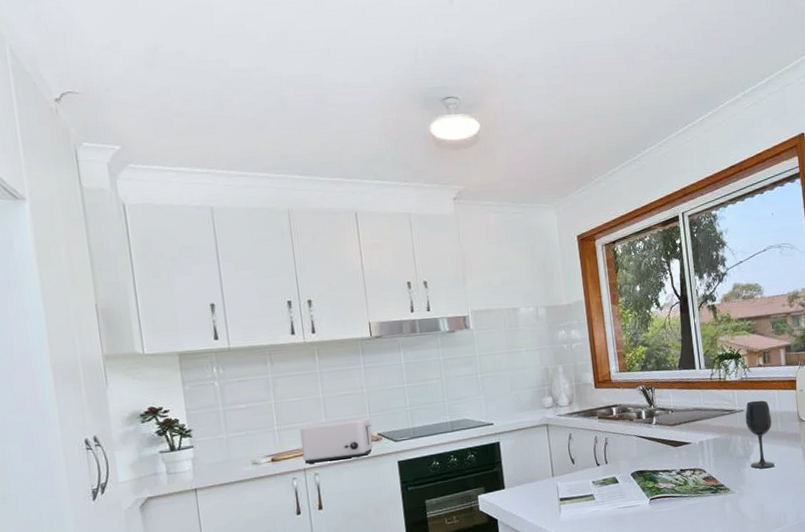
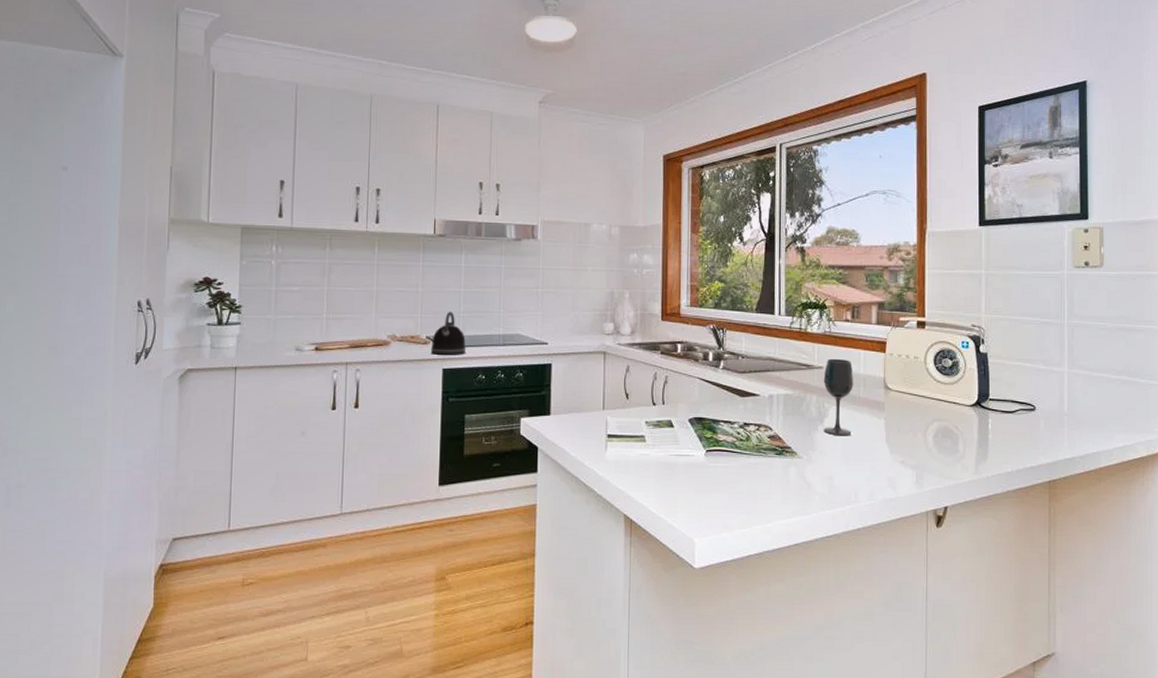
toaster: present [299,417,374,464] -> none [347,315,421,359]
kettle: none [383,407,418,450] -> present [430,311,467,355]

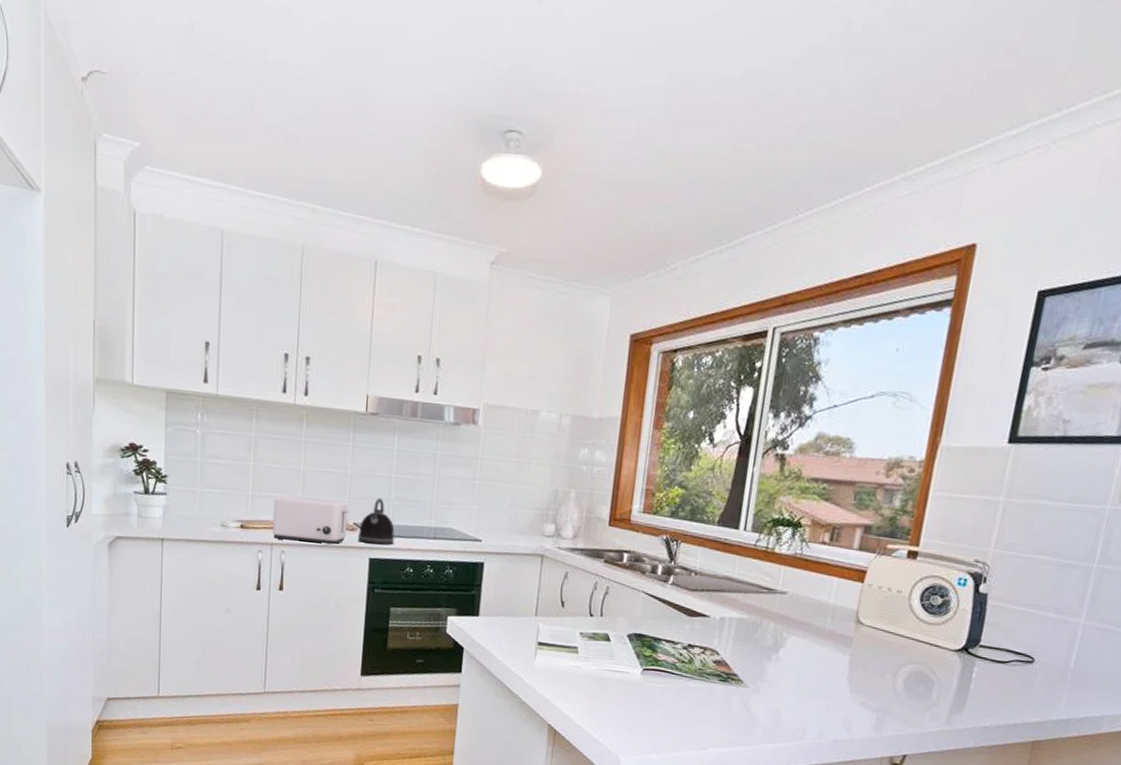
toaster: none [347,315,421,359] -> present [272,495,349,545]
wine glass: present [823,358,854,436] -> none [777,583,822,670]

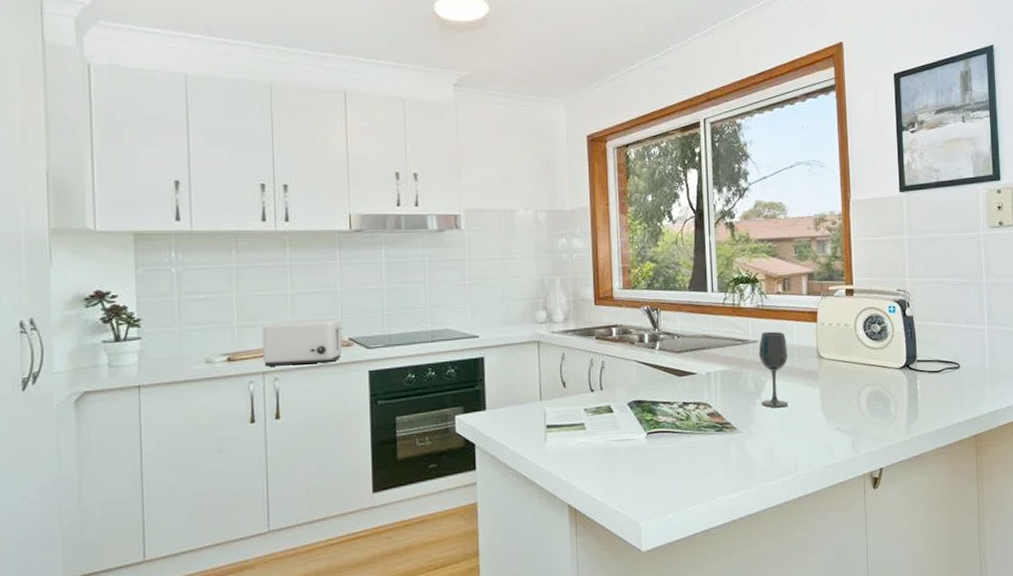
kettle: present [357,498,395,545] -> none [354,310,393,357]
wine glass: none [777,583,822,670] -> present [758,331,788,408]

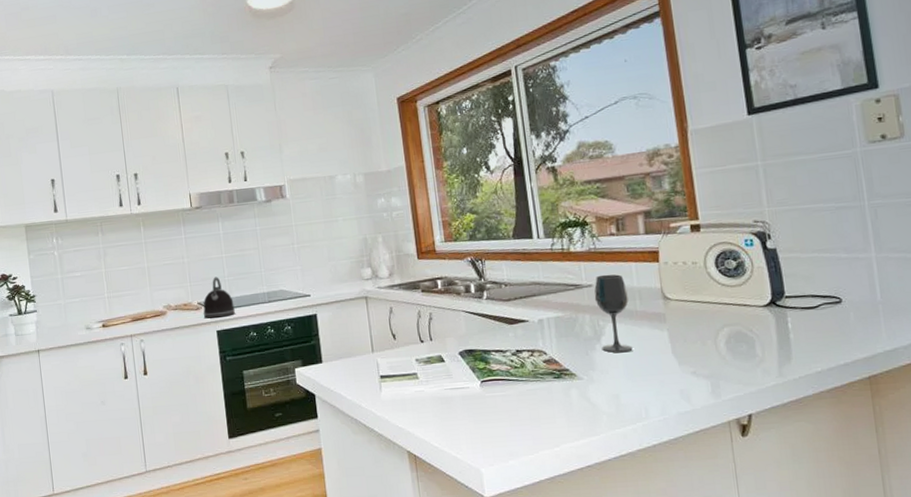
toaster: present [262,318,343,367] -> none [127,286,194,330]
kettle: none [354,310,393,357] -> present [203,276,236,319]

